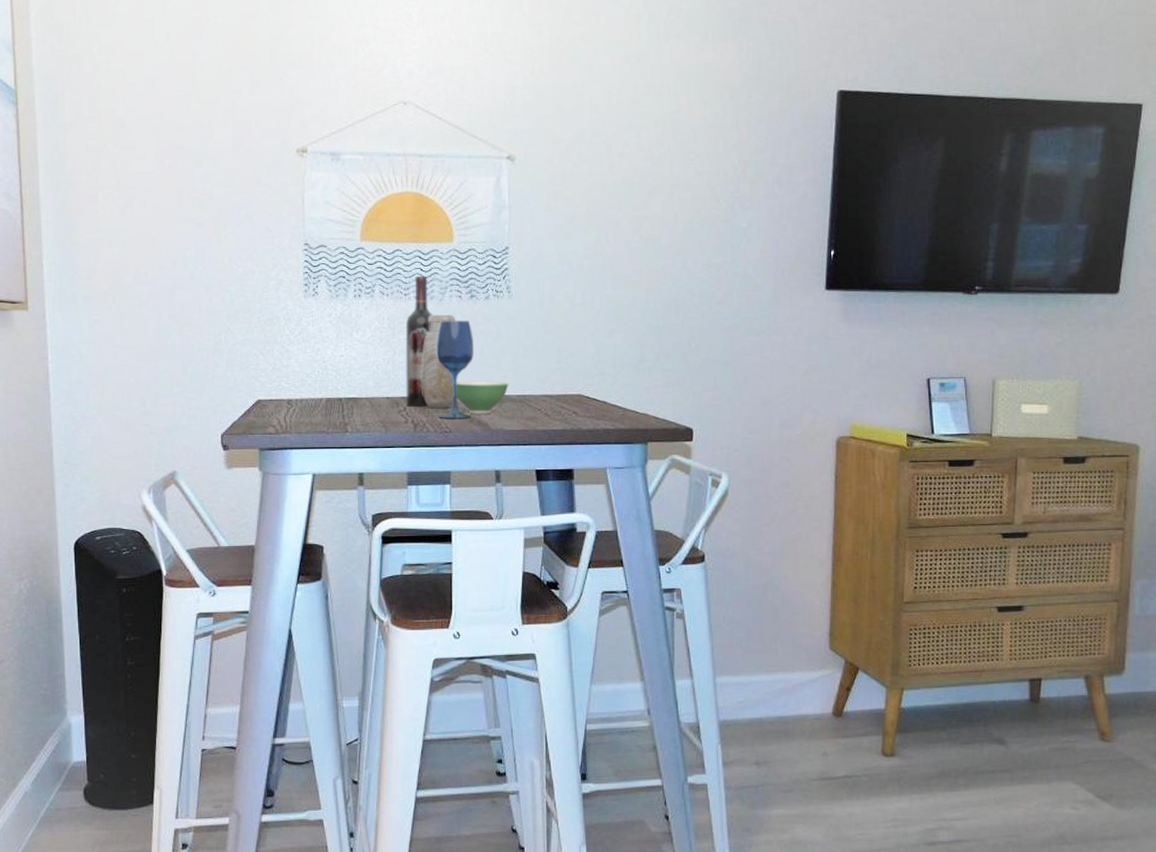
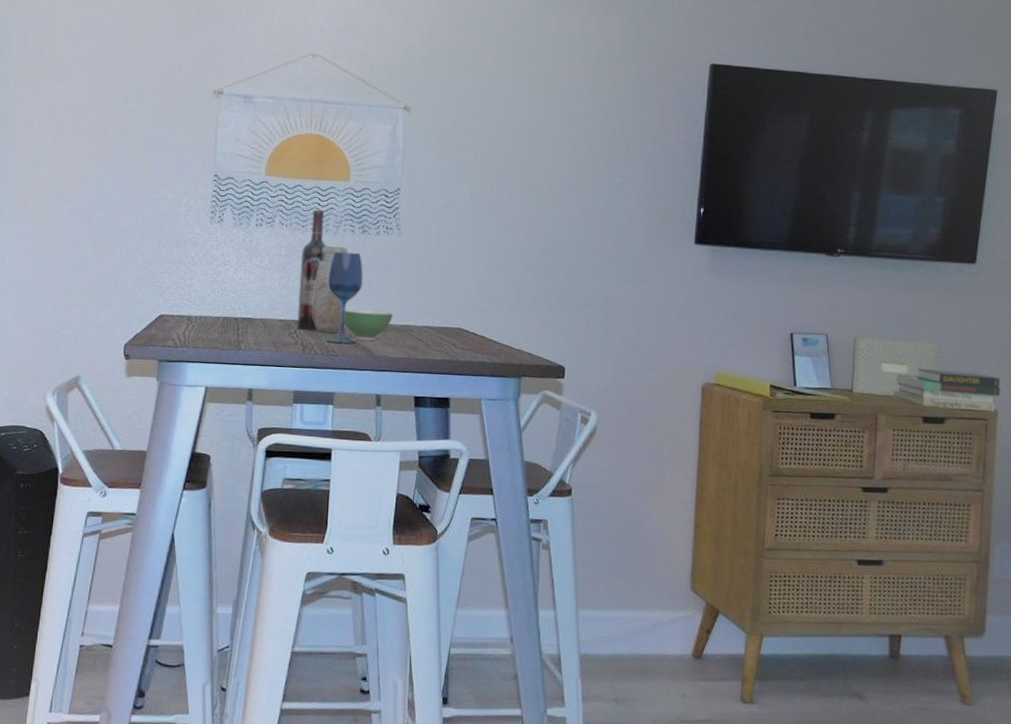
books: none [1032,407,1143,448] -> present [892,368,1001,412]

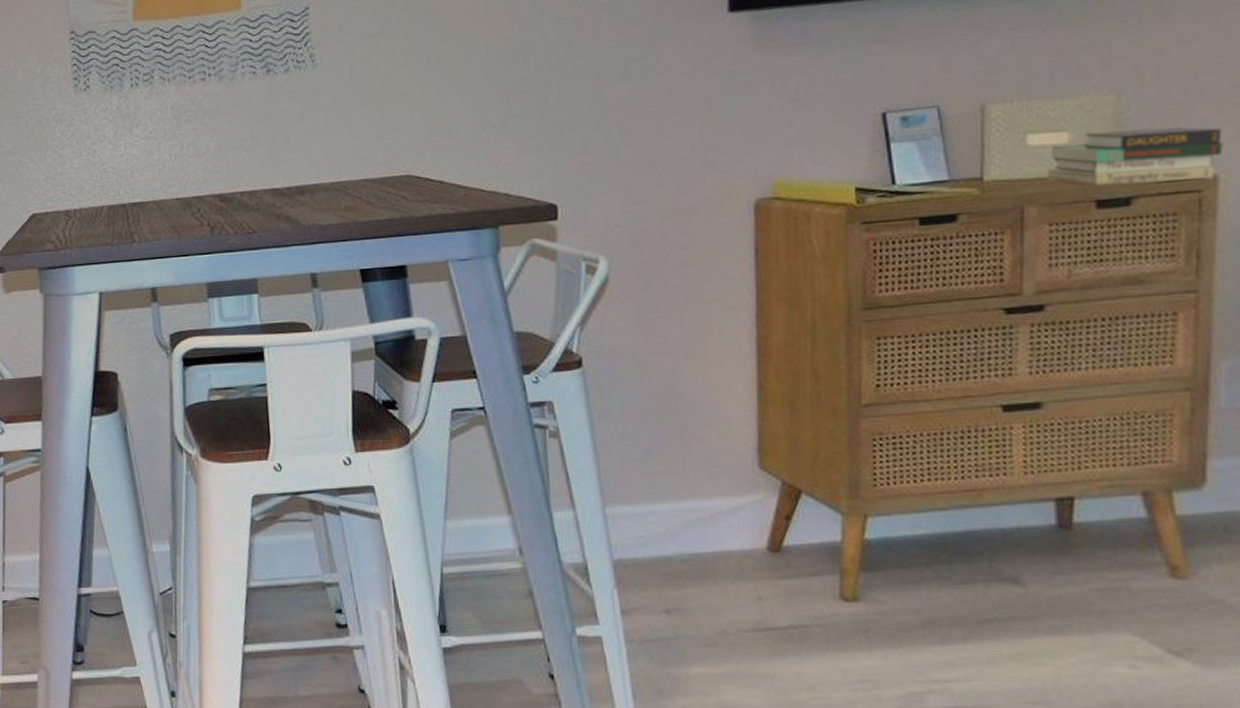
wine bottle: present [297,210,327,330] -> none [192,53,225,207]
vase: present [312,245,348,334] -> none [214,95,255,207]
wineglass: present [326,251,364,345] -> none [229,100,278,218]
bowl: present [340,309,394,341] -> none [250,168,321,210]

